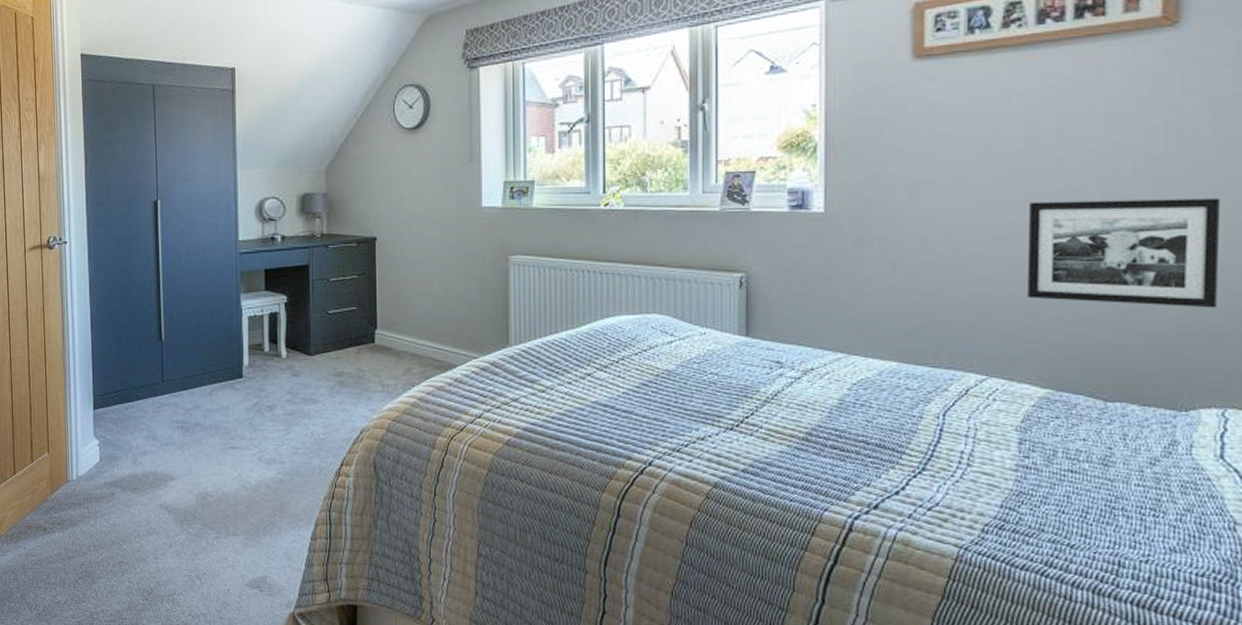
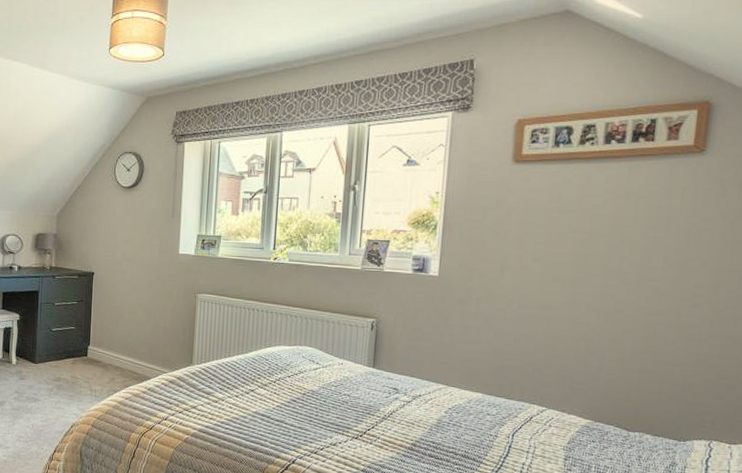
picture frame: present [1028,198,1220,308] -> none [580,278,721,367]

